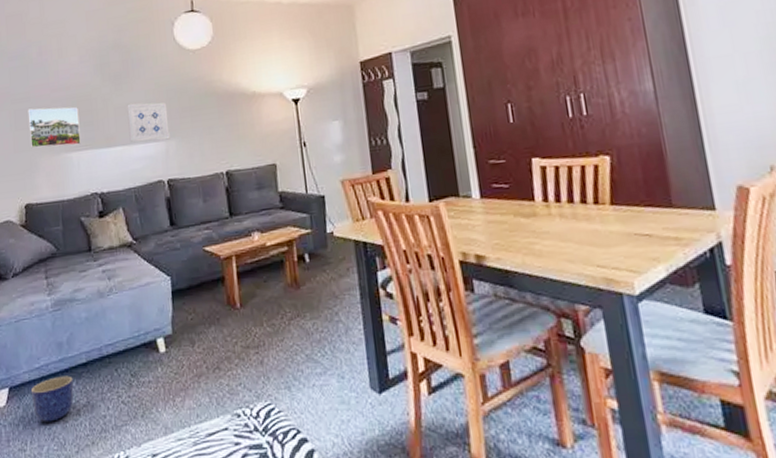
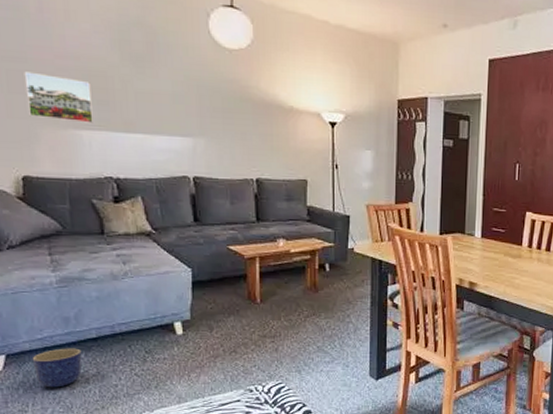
wall art: present [127,102,170,143] -> none [150,91,199,137]

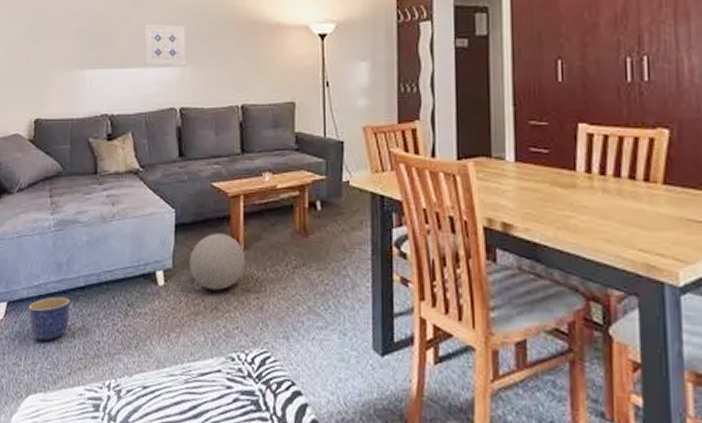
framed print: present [24,71,93,124] -> none [43,20,94,63]
wall art: none [150,91,199,137] -> present [144,23,186,66]
decorative ball: none [207,289,262,337] -> present [189,233,246,291]

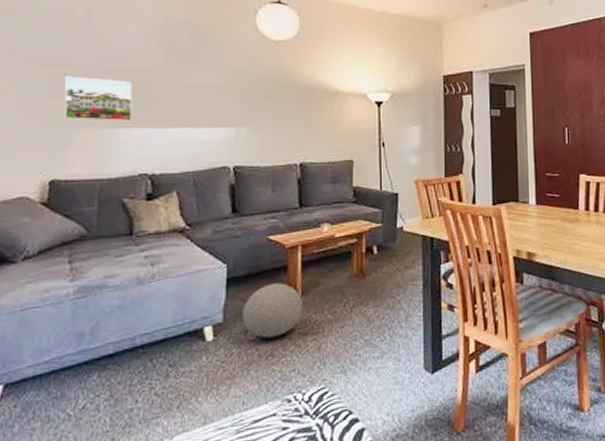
planter: present [28,297,70,341] -> none [34,368,94,421]
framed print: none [43,20,94,63] -> present [64,76,132,122]
wall art: present [144,23,186,66] -> none [193,85,241,127]

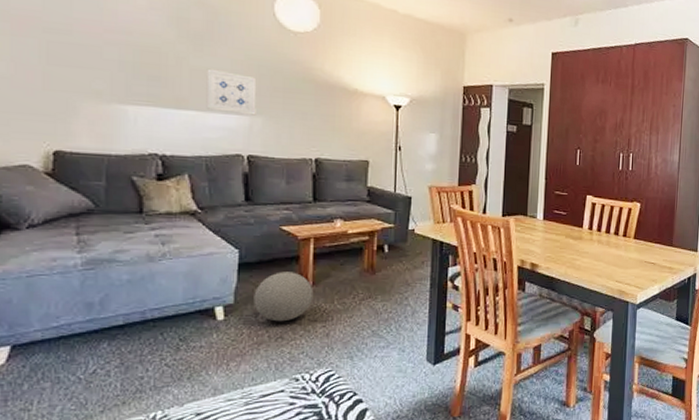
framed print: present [64,76,132,122] -> none [67,44,142,99]
wall art: none [193,85,241,127] -> present [206,68,257,116]

